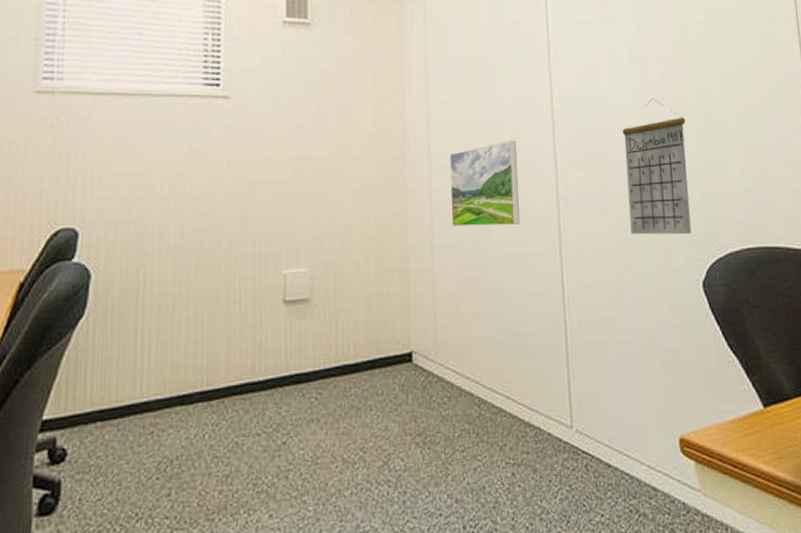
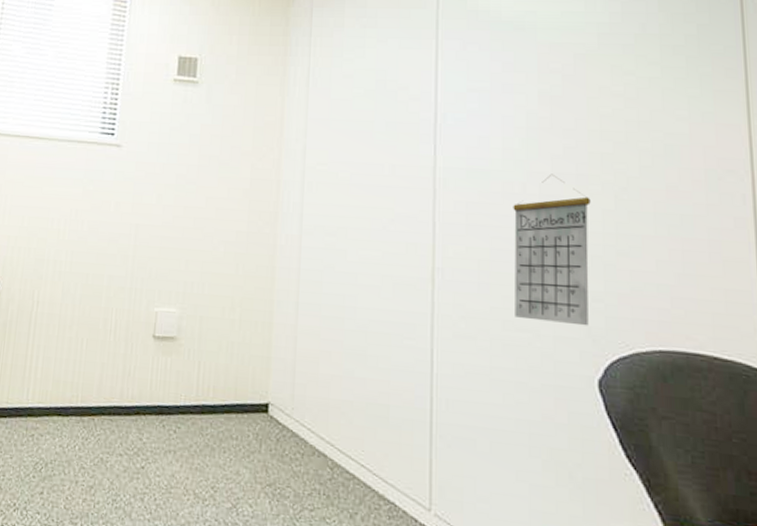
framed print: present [449,140,520,227] -> none [318,206,393,293]

